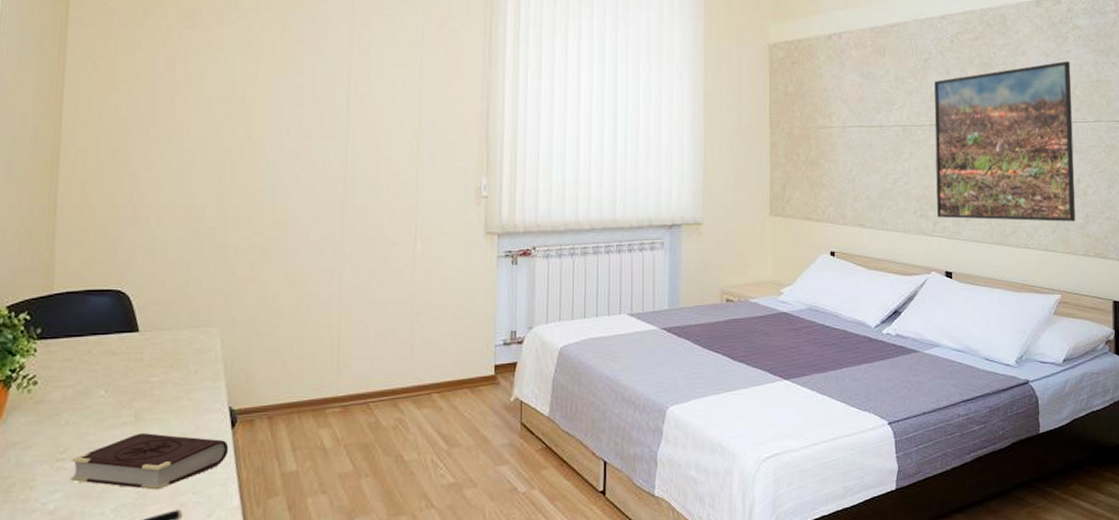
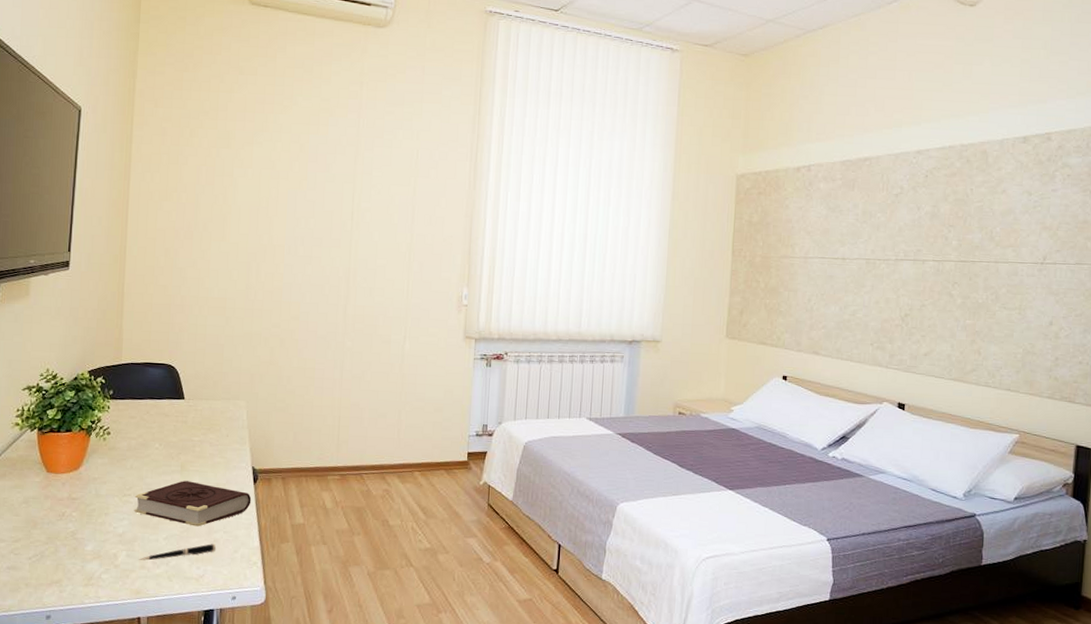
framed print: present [934,61,1076,222] -> none [894,201,1055,364]

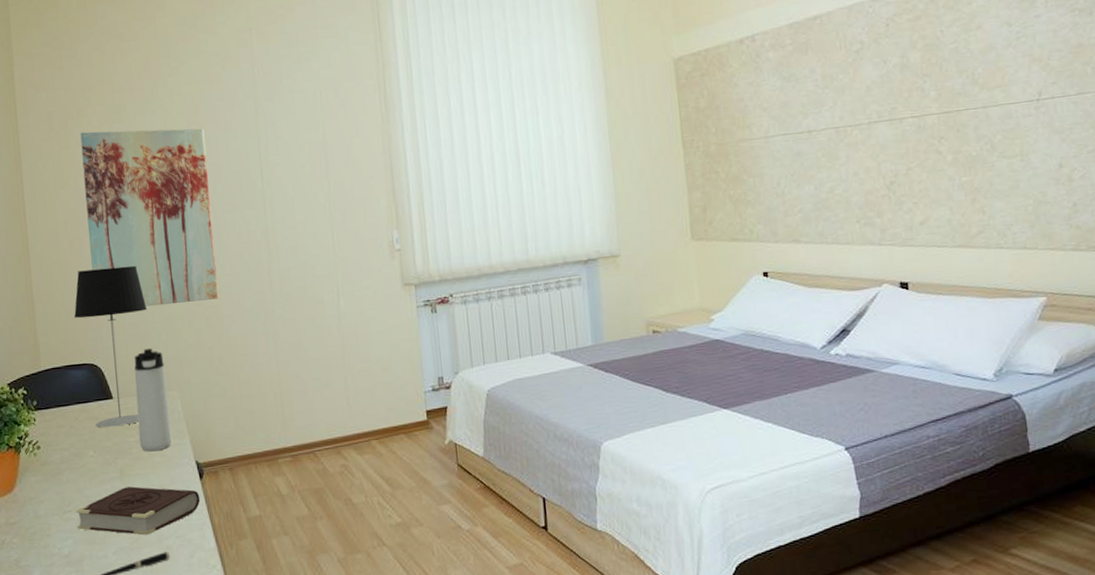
table lamp: none [159,278,229,425] -> present [73,265,148,428]
wall art: none [182,152,305,324] -> present [80,128,219,307]
thermos bottle: none [203,359,237,453] -> present [134,348,172,452]

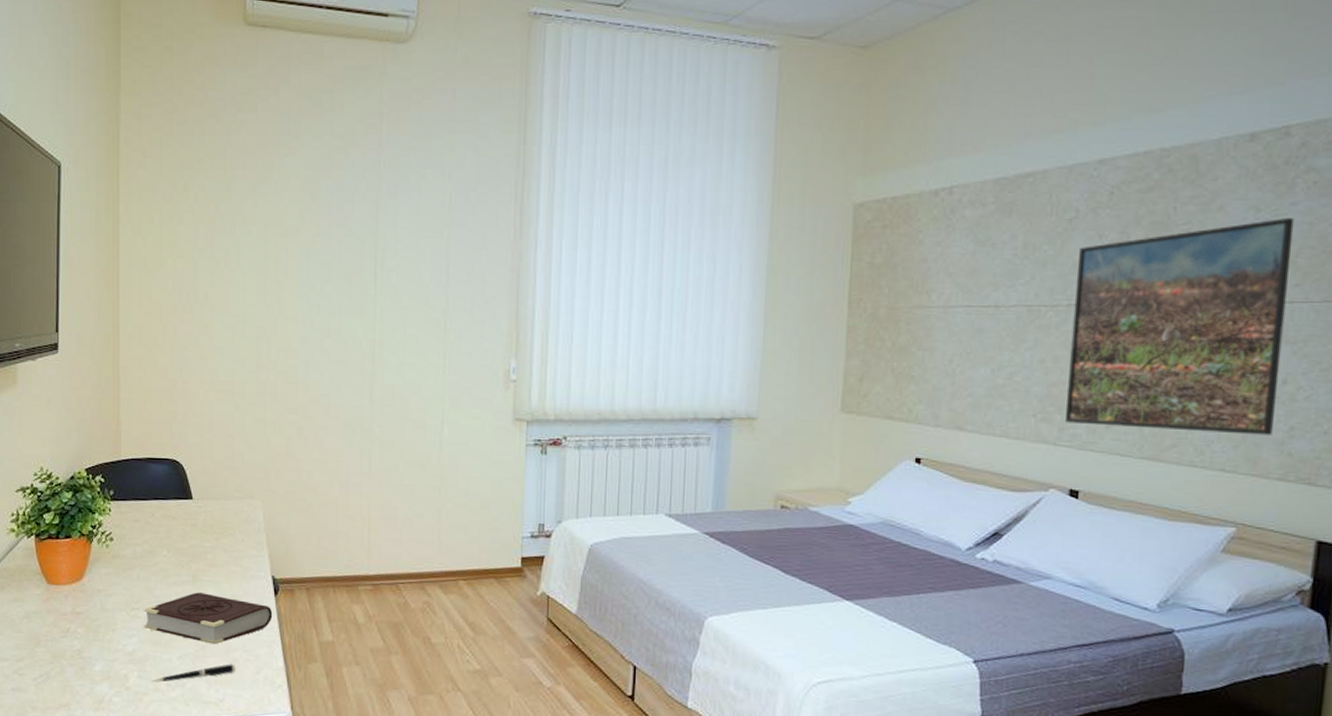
table lamp: present [73,265,148,428] -> none [160,359,238,529]
wall art: present [80,128,219,307] -> none [183,208,318,408]
thermos bottle: present [134,348,172,452] -> none [215,452,250,560]
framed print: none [870,28,1060,225] -> present [1064,218,1295,435]

